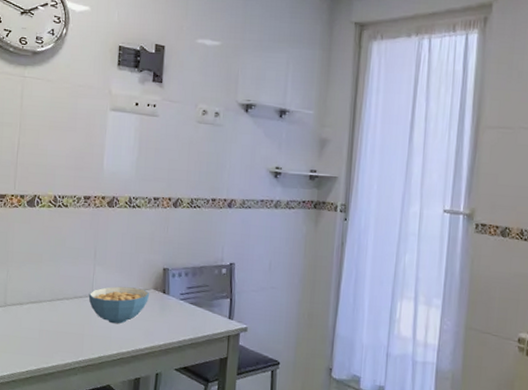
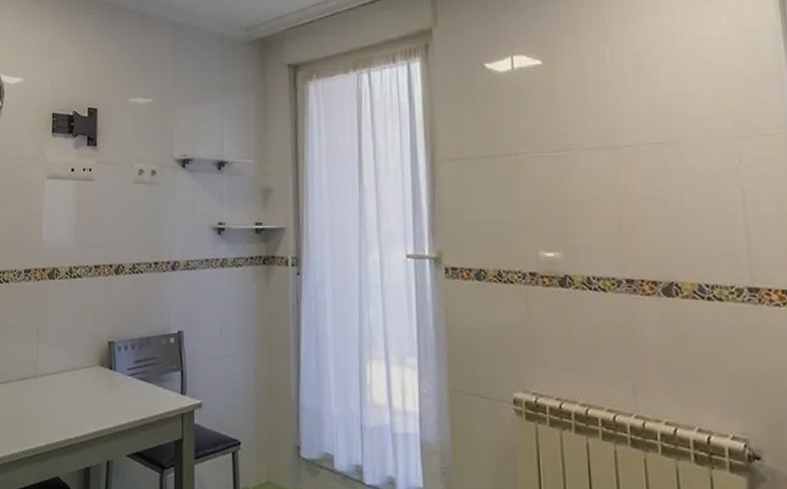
cereal bowl: present [88,286,150,324] -> none [33,364,96,407]

